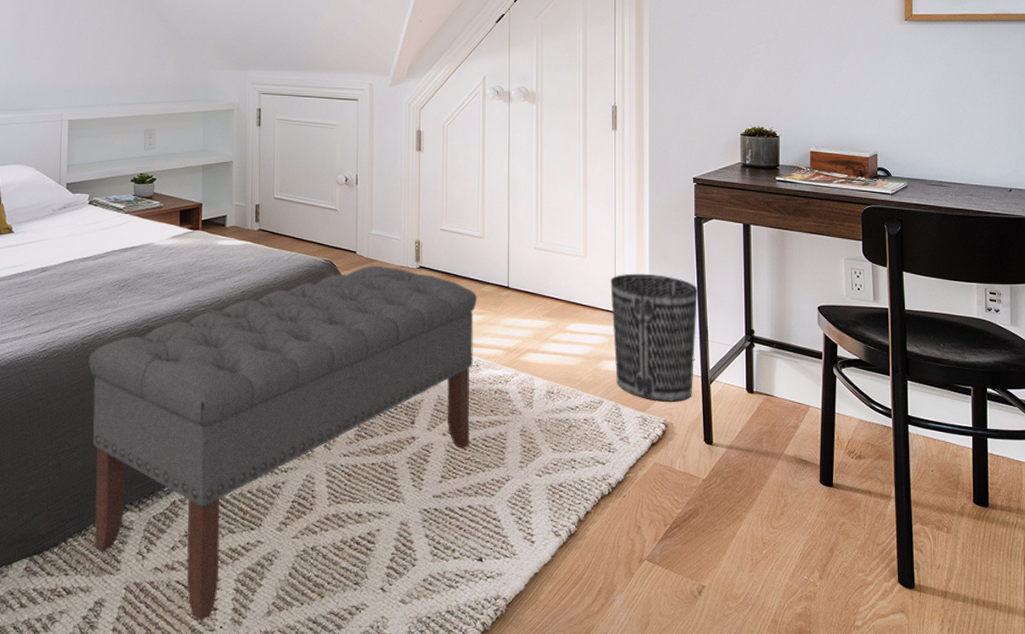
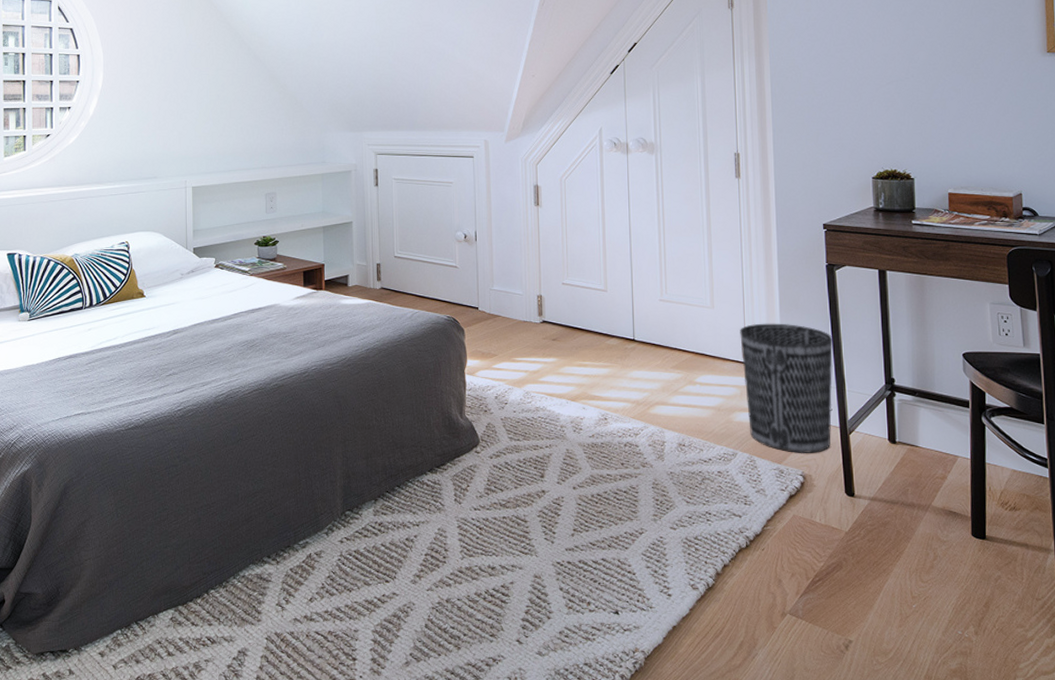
bench: present [88,265,477,621] -> none [221,320,602,671]

